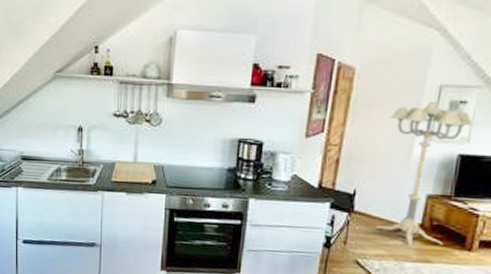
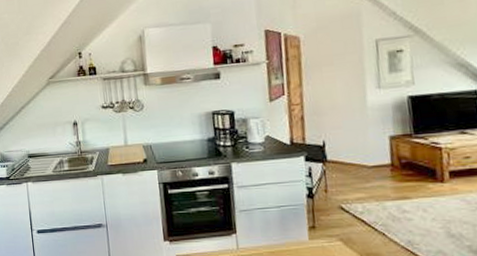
floor lamp: present [374,102,474,247] -> none [340,54,417,187]

